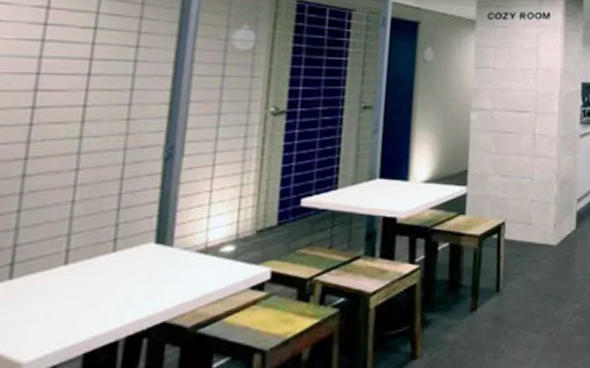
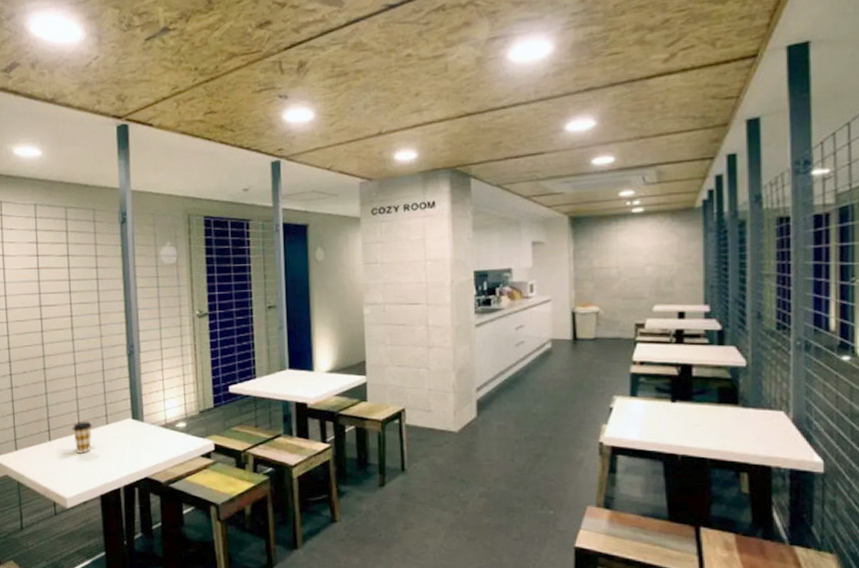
coffee cup: none [53,248,90,297] -> present [72,421,93,455]

